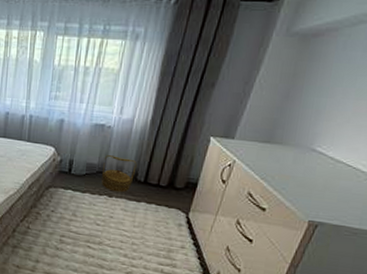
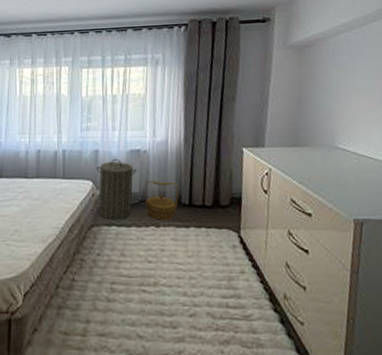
laundry hamper: none [57,130,99,186] -> present [96,159,137,220]

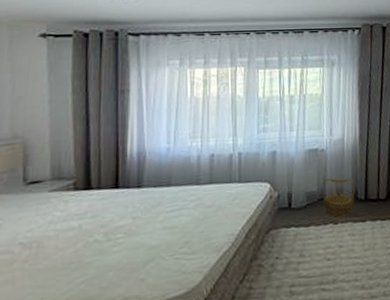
laundry hamper: present [96,159,137,220] -> none [274,159,315,222]

